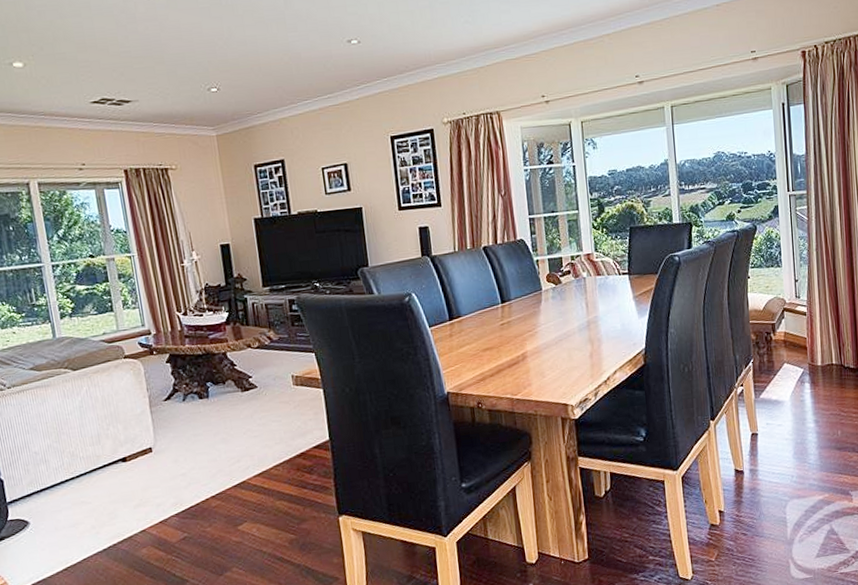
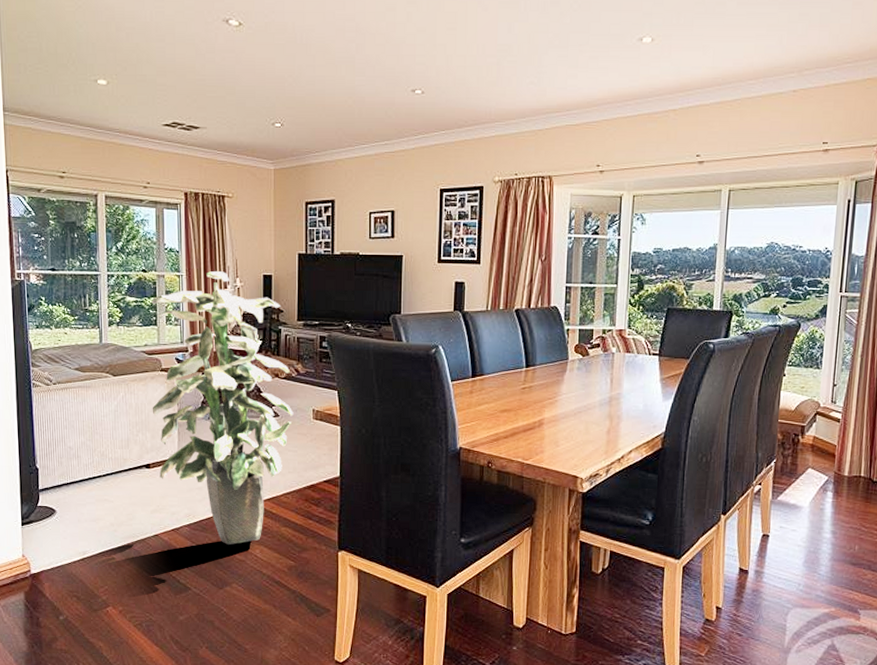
indoor plant: none [103,246,273,528] -> present [151,271,294,545]

